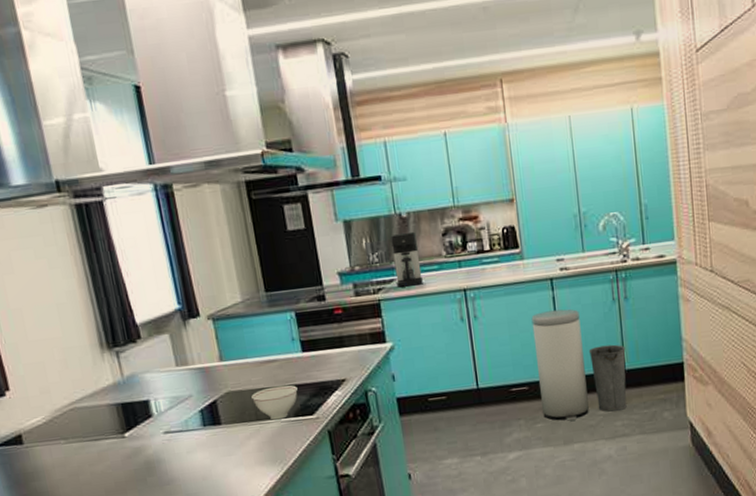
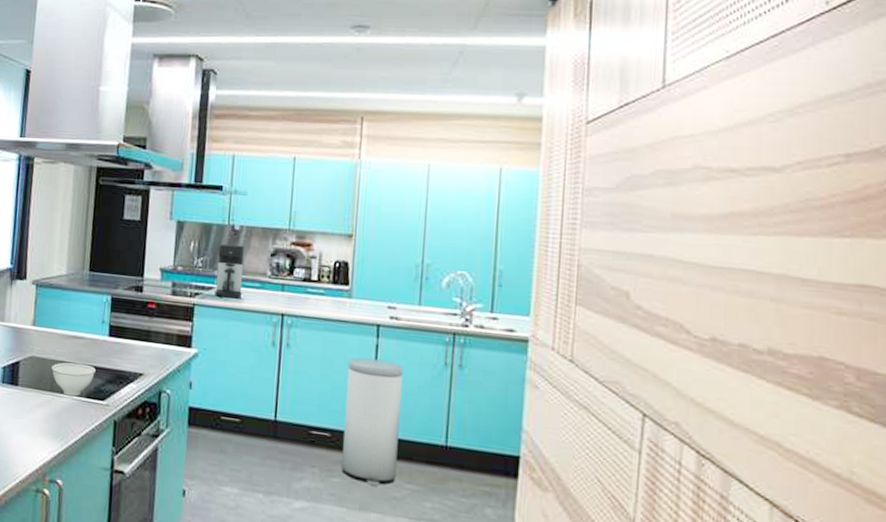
bucket: present [588,344,627,412] -> none [406,410,451,491]

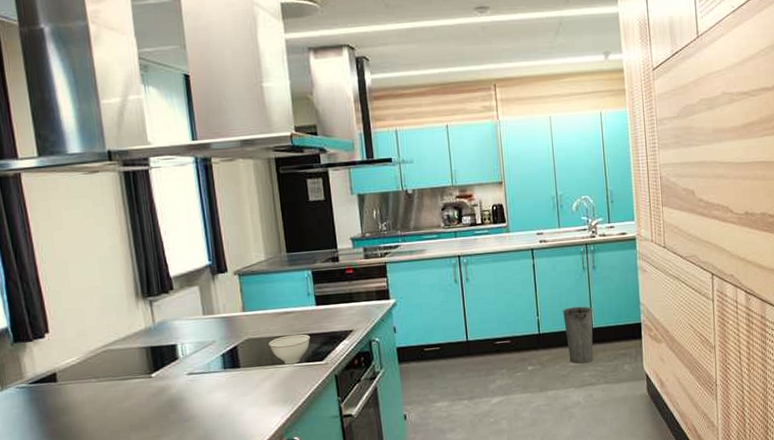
coffee maker: present [215,243,244,299] -> none [397,205,424,252]
pedal bin: present [341,357,403,486] -> none [514,275,562,371]
bucket: none [406,410,451,491] -> present [562,306,593,364]

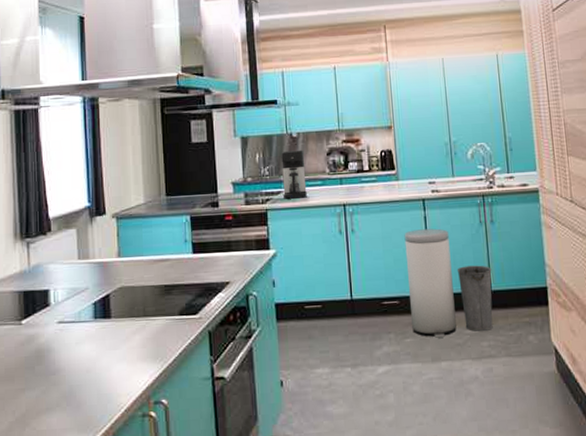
bowl: present [269,334,310,365] -> none [142,284,185,317]
coffee maker: none [397,205,424,252] -> present [281,150,307,199]
pedal bin: none [514,275,562,371] -> present [404,228,457,338]

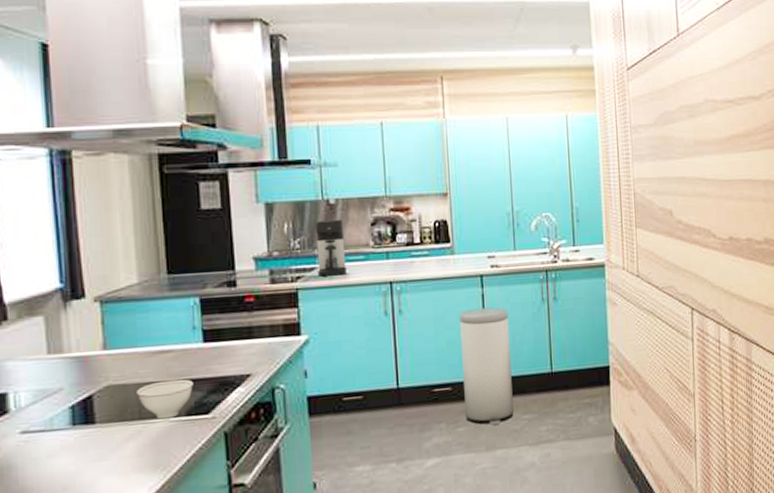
bowl: none [142,284,185,317] -> present [137,379,193,420]
bucket: present [457,265,493,331] -> none [516,345,553,416]

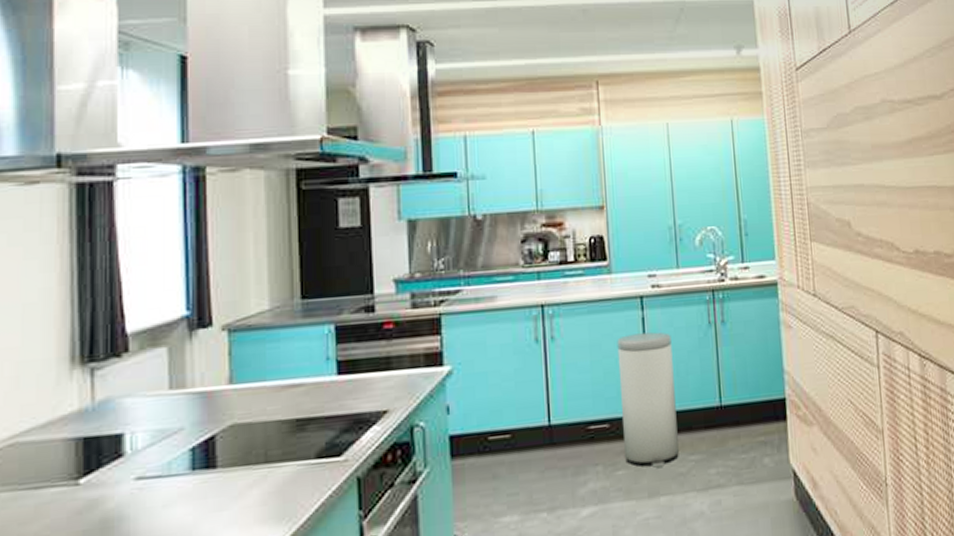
bowl: present [137,379,193,420] -> none [263,416,325,463]
coffee maker: present [315,219,347,277] -> none [461,236,494,300]

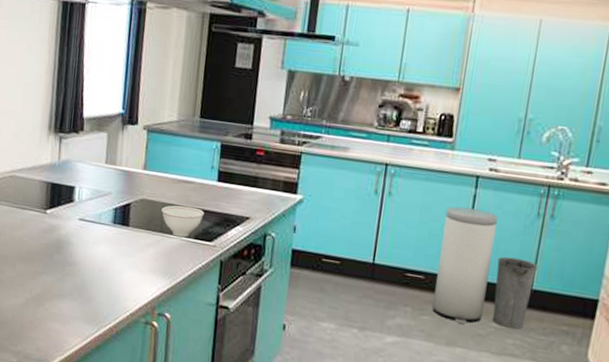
bowl: none [263,416,325,463] -> present [161,205,204,238]
bucket: none [680,375,722,457] -> present [492,256,538,329]

